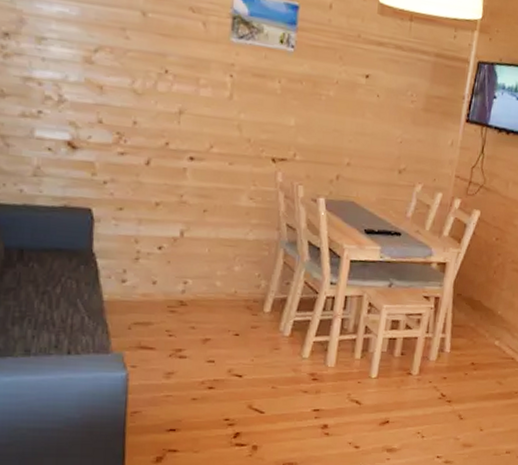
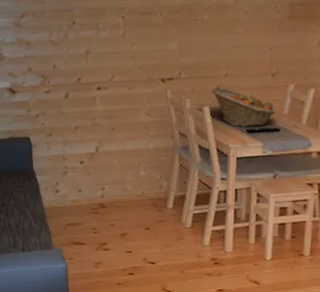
fruit basket: none [330,177,399,228] -> present [212,87,276,127]

